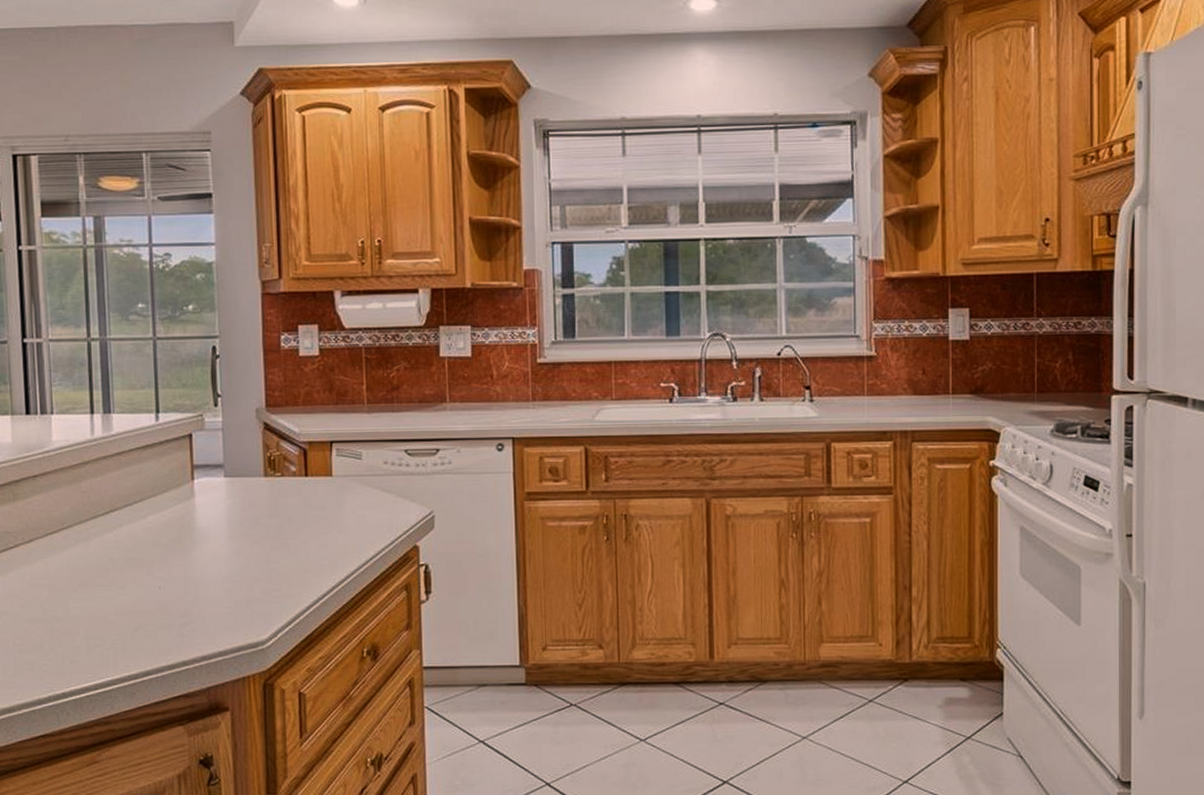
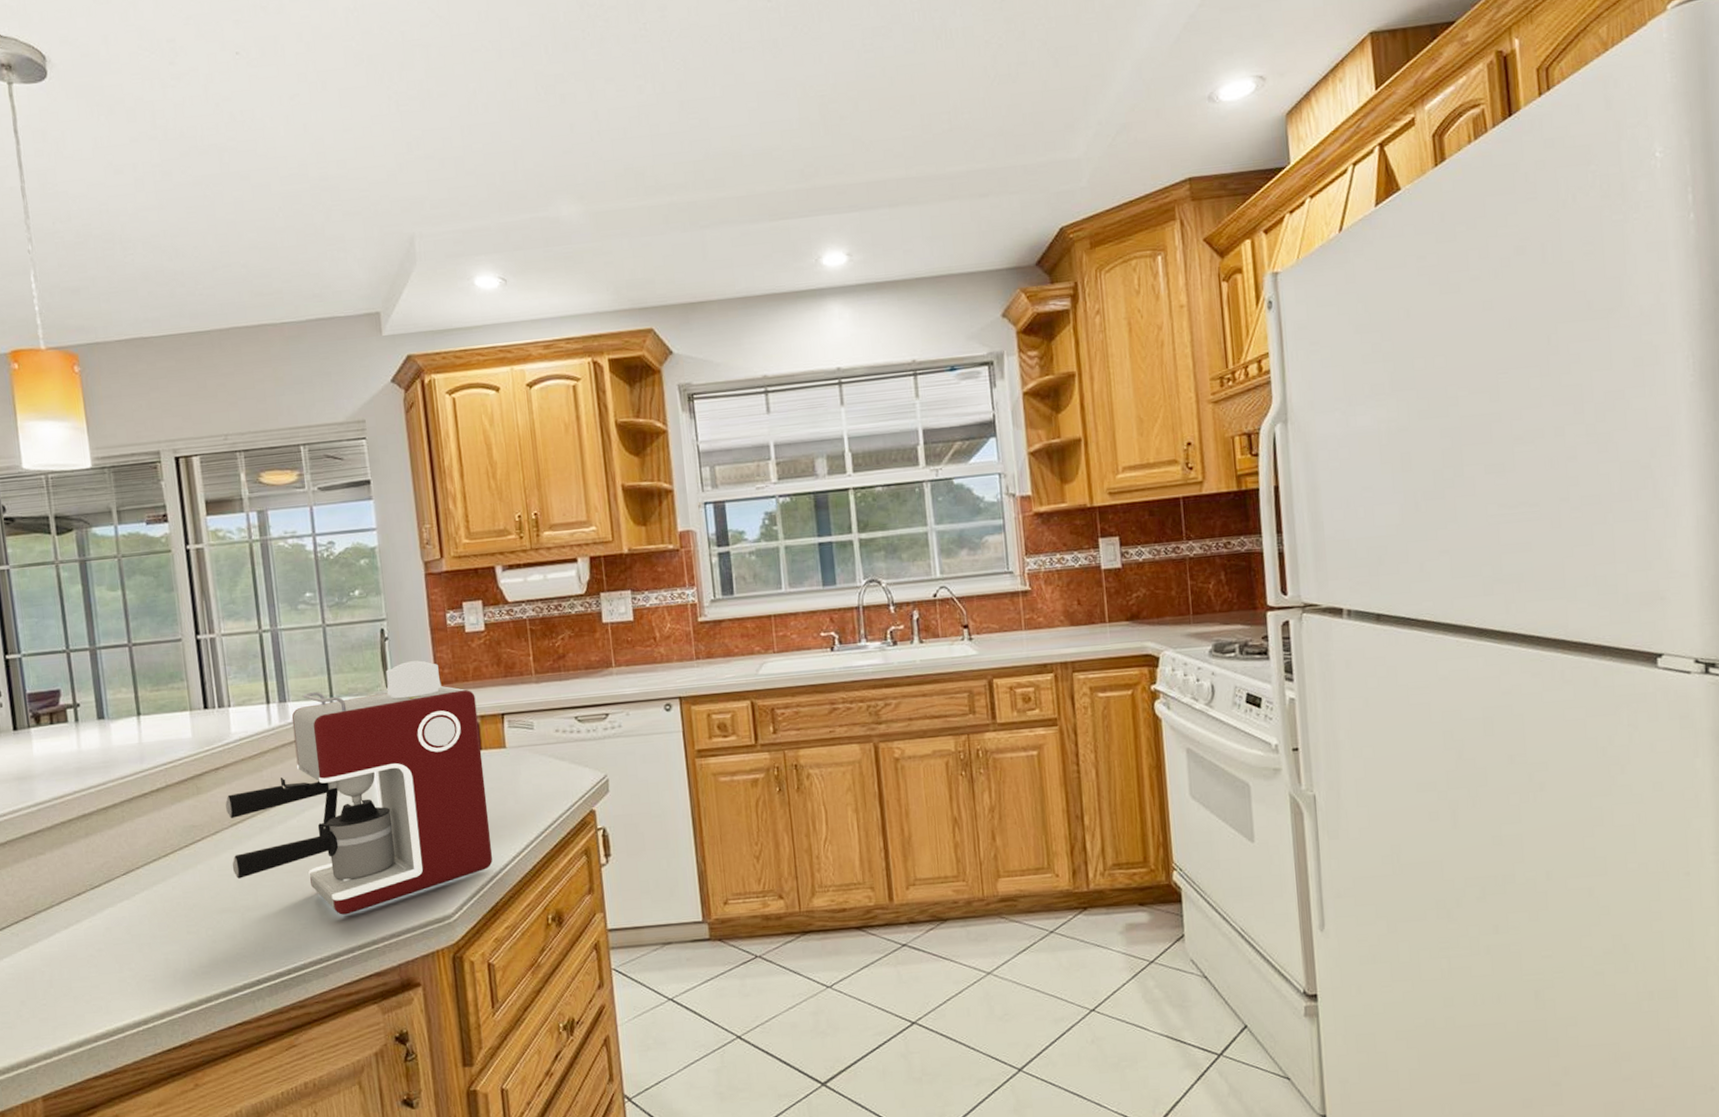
coffee maker: none [42,381,312,633] -> present [225,660,493,915]

